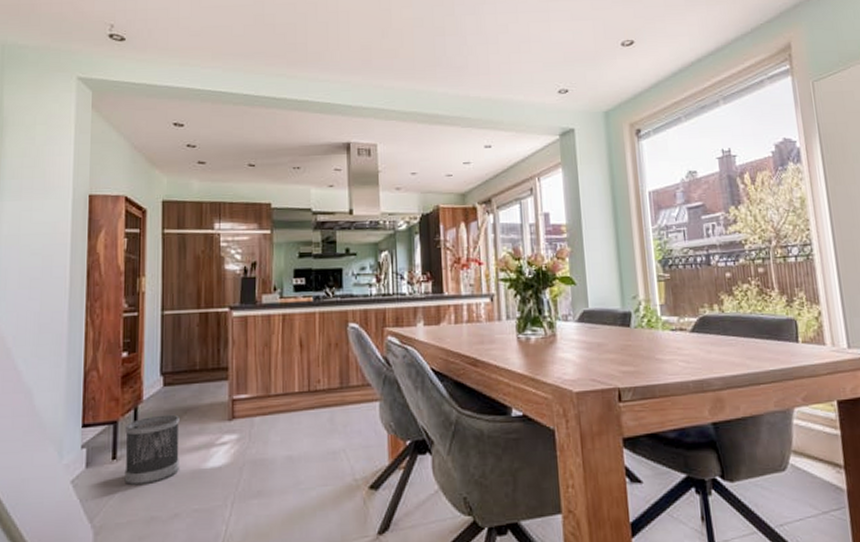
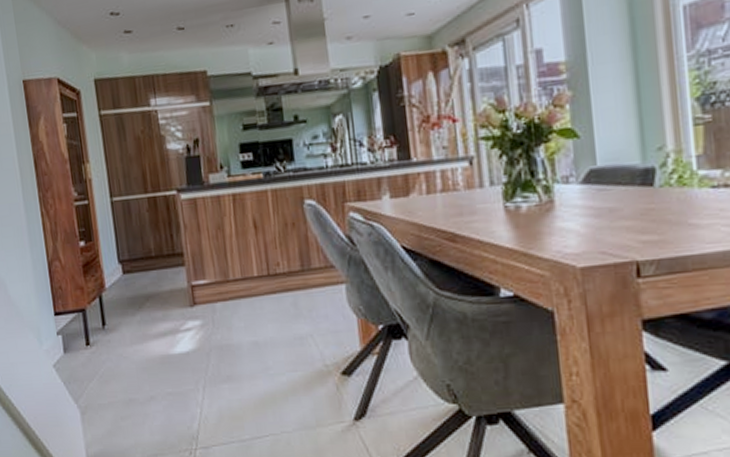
wastebasket: present [124,414,180,486] -> none [93,301,149,370]

